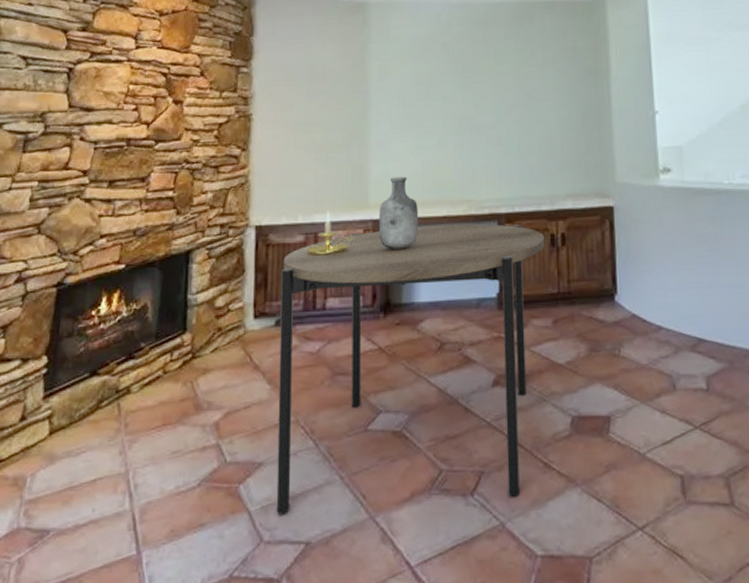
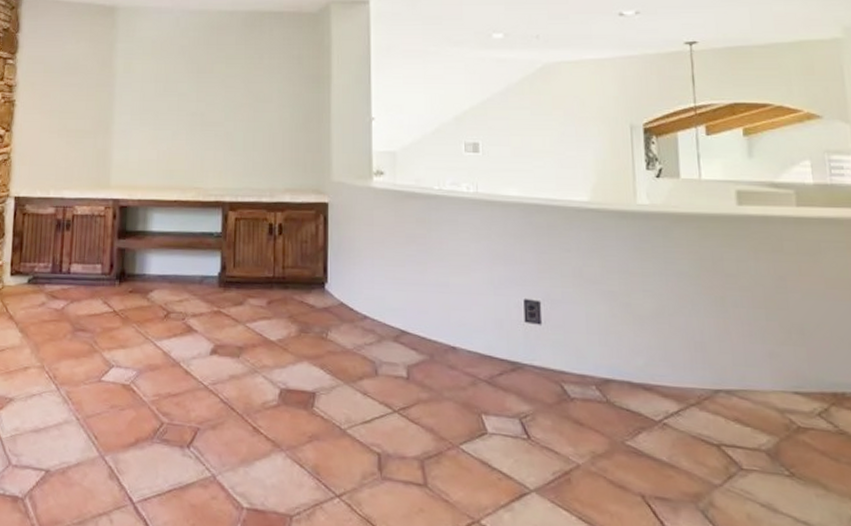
dining table: present [276,224,545,515] -> none [22,207,264,454]
candle holder: present [305,210,355,256] -> none [55,188,98,227]
vase: present [378,176,418,250] -> none [117,162,152,227]

